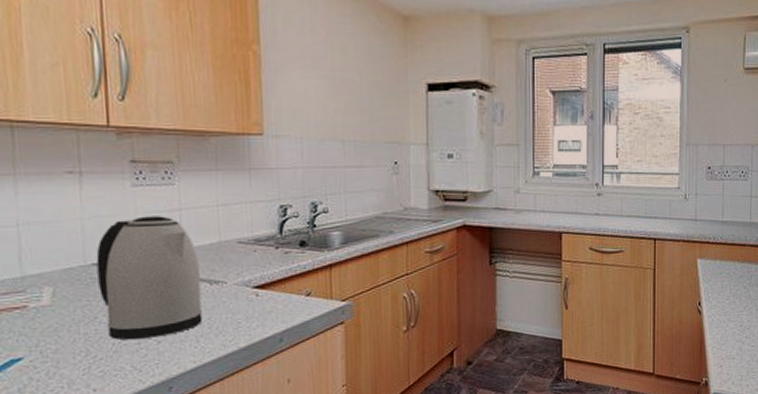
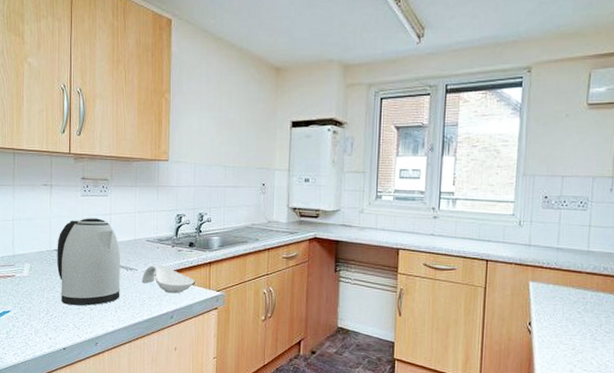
spoon rest: none [233,273,310,310] -> present [141,264,194,294]

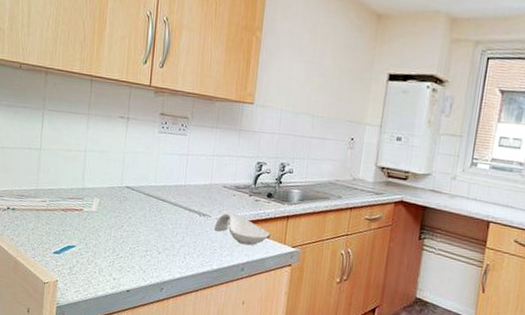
kettle: present [57,218,120,306] -> none [127,156,195,249]

